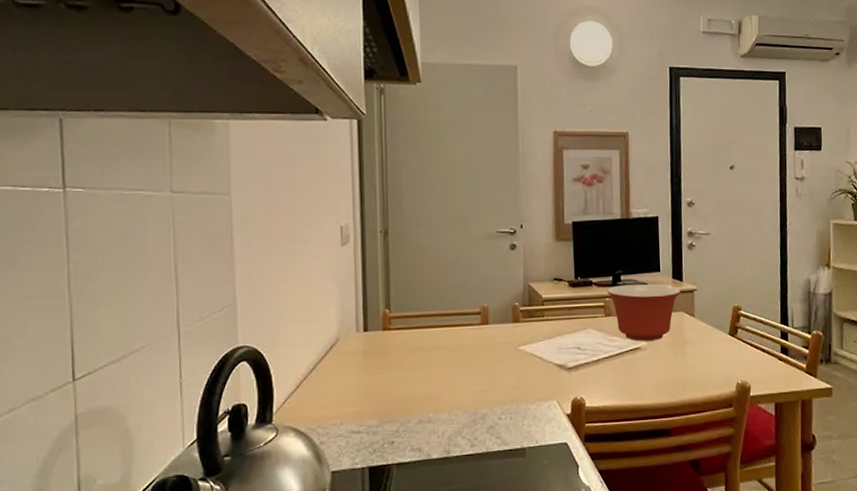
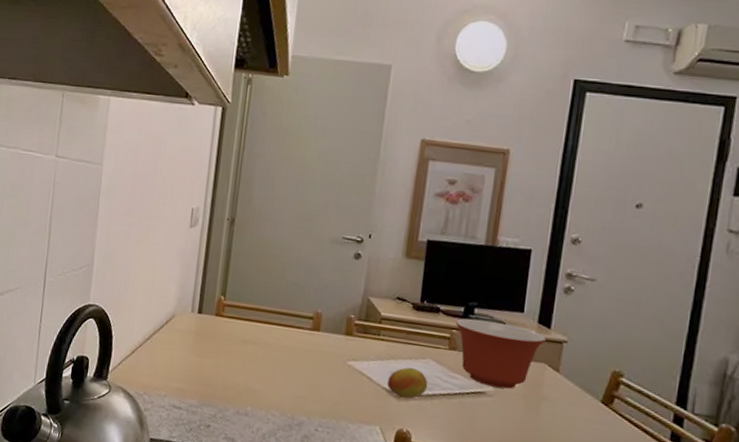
fruit: none [556,339,593,369] -> present [386,367,428,399]

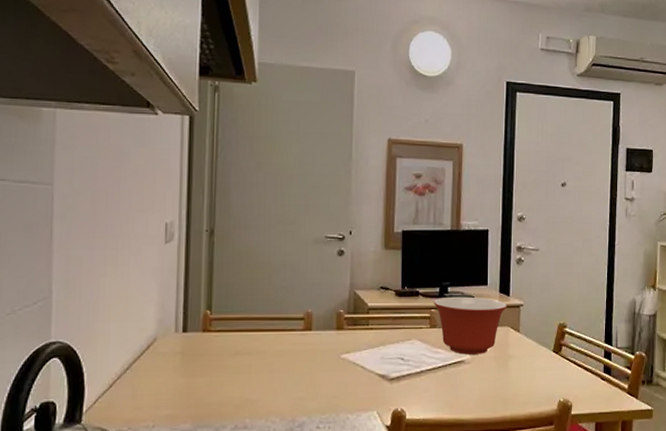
fruit: present [386,367,428,399] -> none [379,350,416,380]

